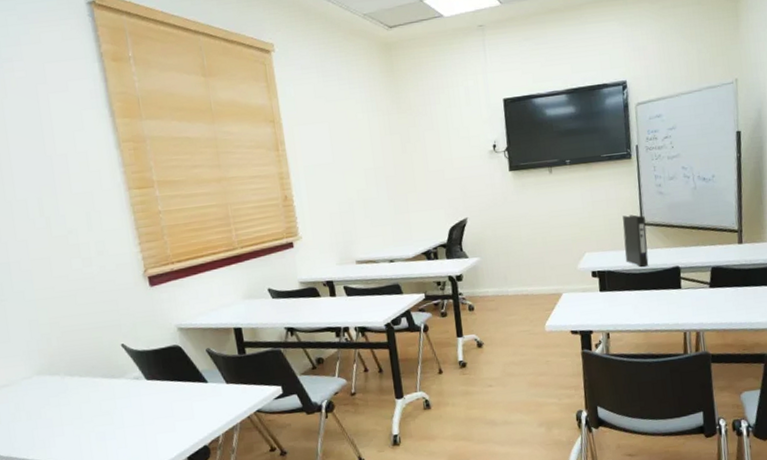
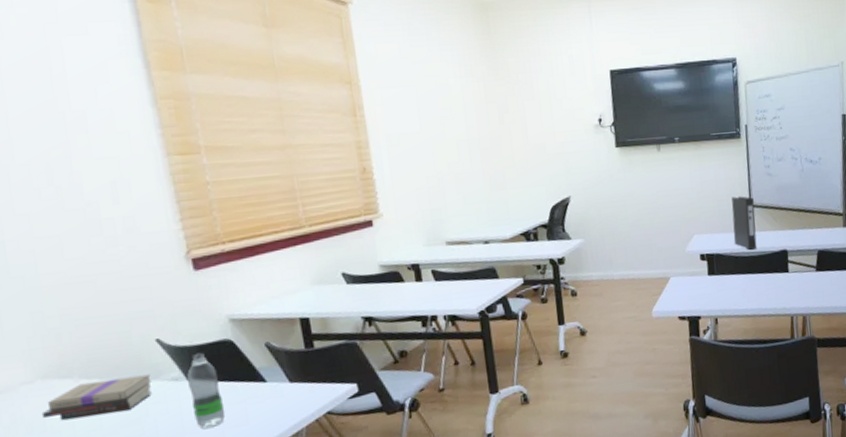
books: none [37,373,118,410] -> present [41,374,152,421]
bottle: none [145,356,176,421] -> present [187,352,225,429]

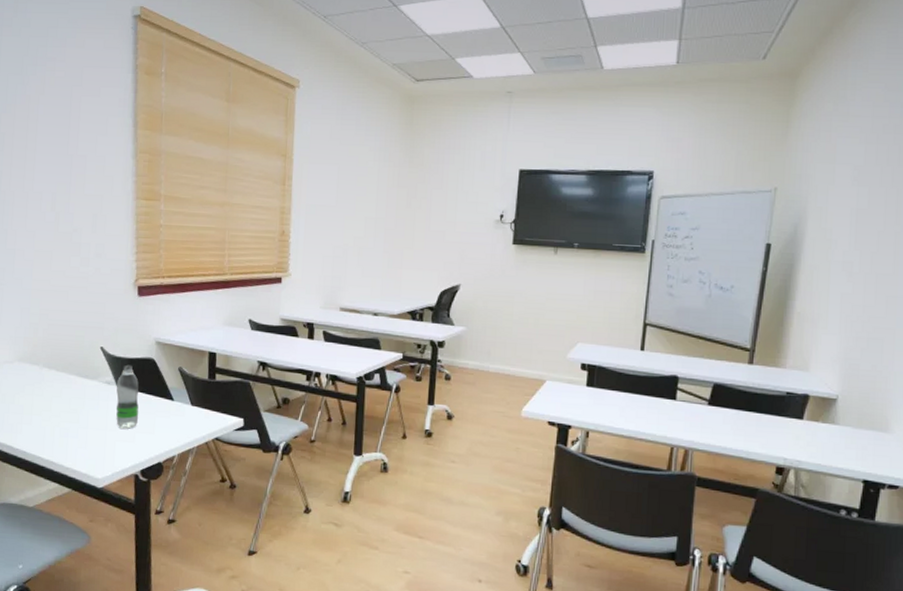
books: present [41,374,152,421] -> none [13,371,92,400]
binder: present [731,196,757,250] -> none [620,311,649,369]

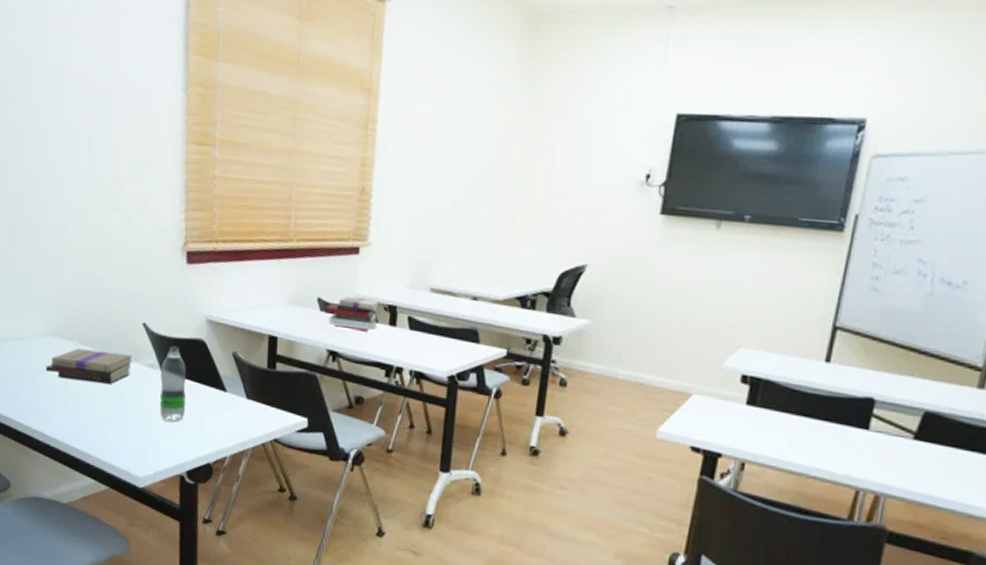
books: none [13,371,92,400] -> present [45,348,133,384]
books: none [255,317,299,345] -> present [324,297,379,332]

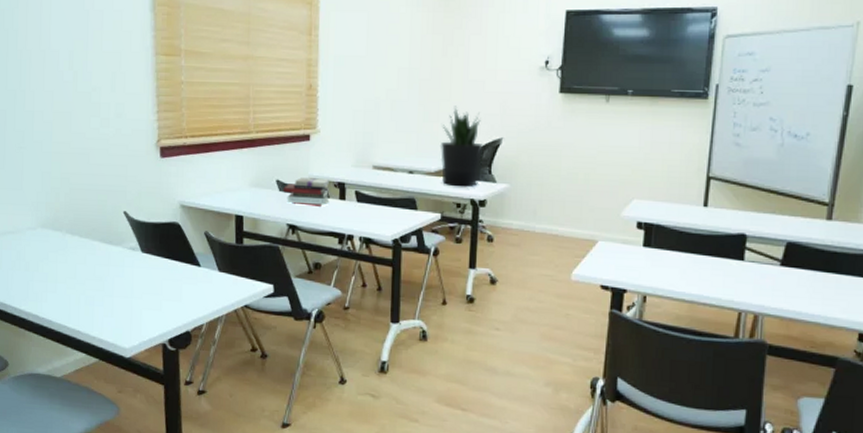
books: present [45,348,133,384] -> none [37,237,116,267]
bottle: present [159,345,186,422] -> none [141,229,165,297]
planter: none [511,223,563,320] -> present [440,106,483,186]

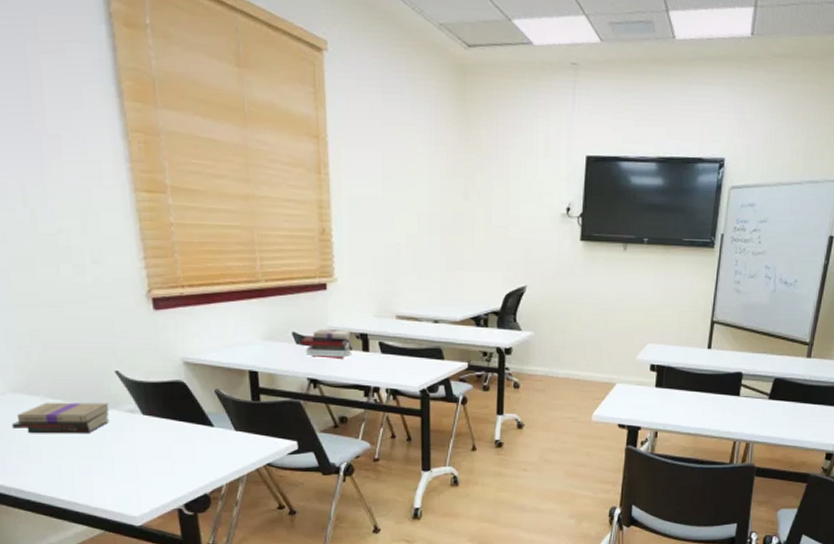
books: none [37,237,116,267] -> present [11,402,110,434]
planter: present [440,106,483,186] -> none [464,253,507,335]

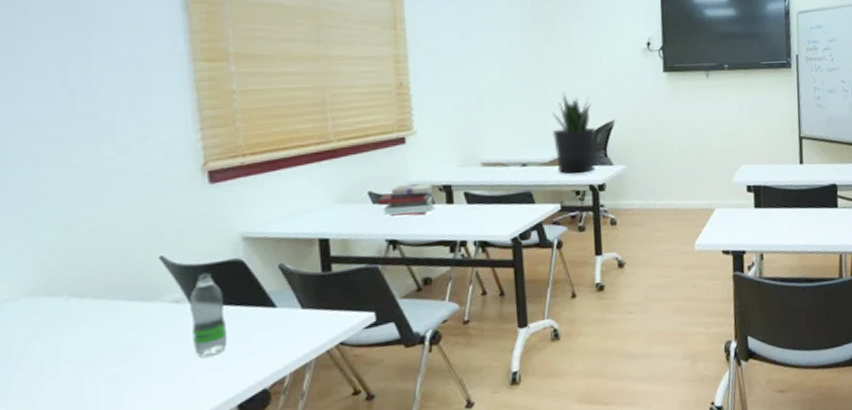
books: present [11,402,110,434] -> none [22,294,150,344]
bottle: none [142,389,174,461] -> present [190,272,228,357]
planter: none [464,253,507,335] -> present [552,92,597,174]

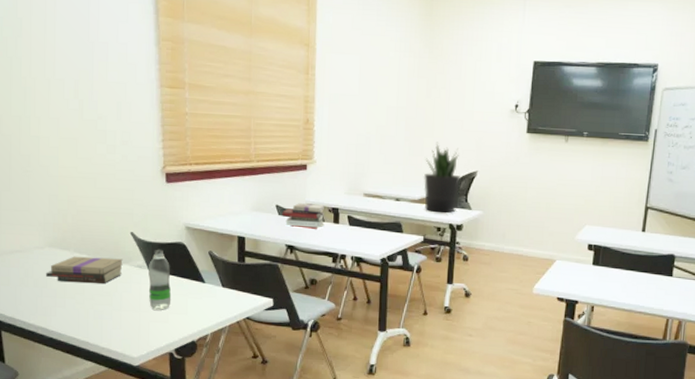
books: none [22,294,150,344] -> present [45,256,123,284]

